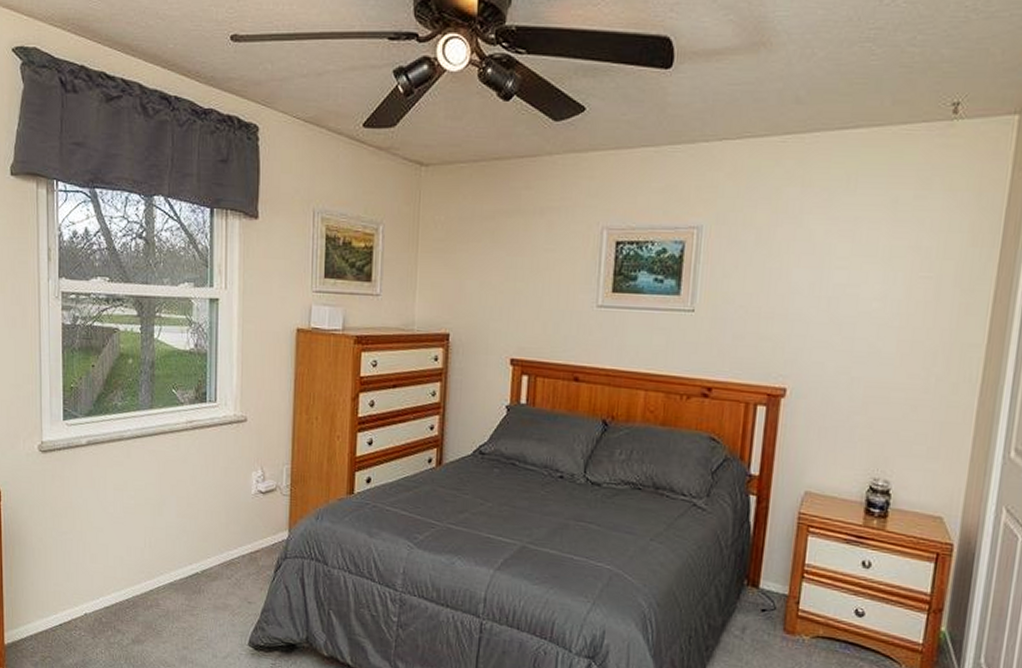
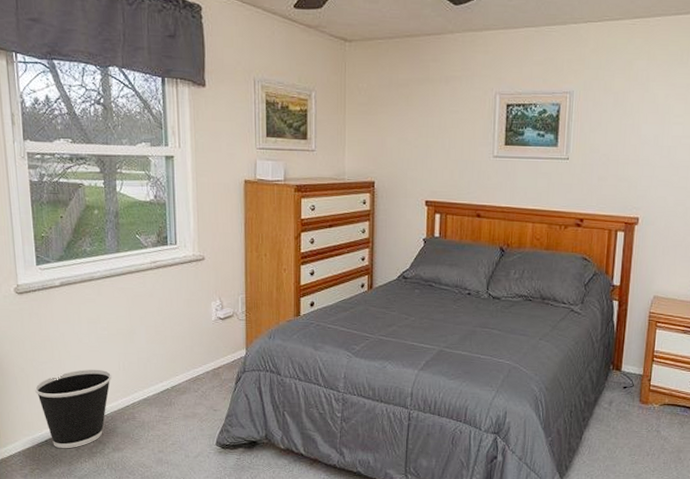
wastebasket: none [52,543,137,636] -> present [34,369,112,449]

